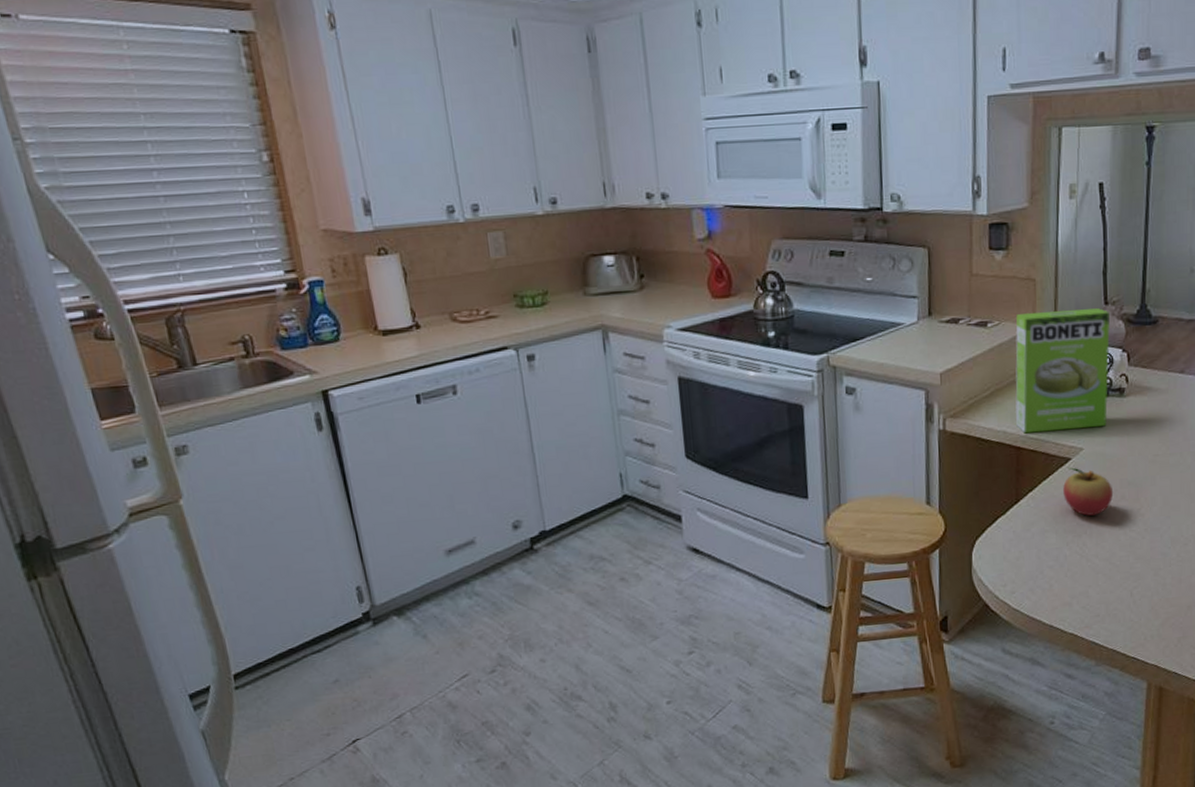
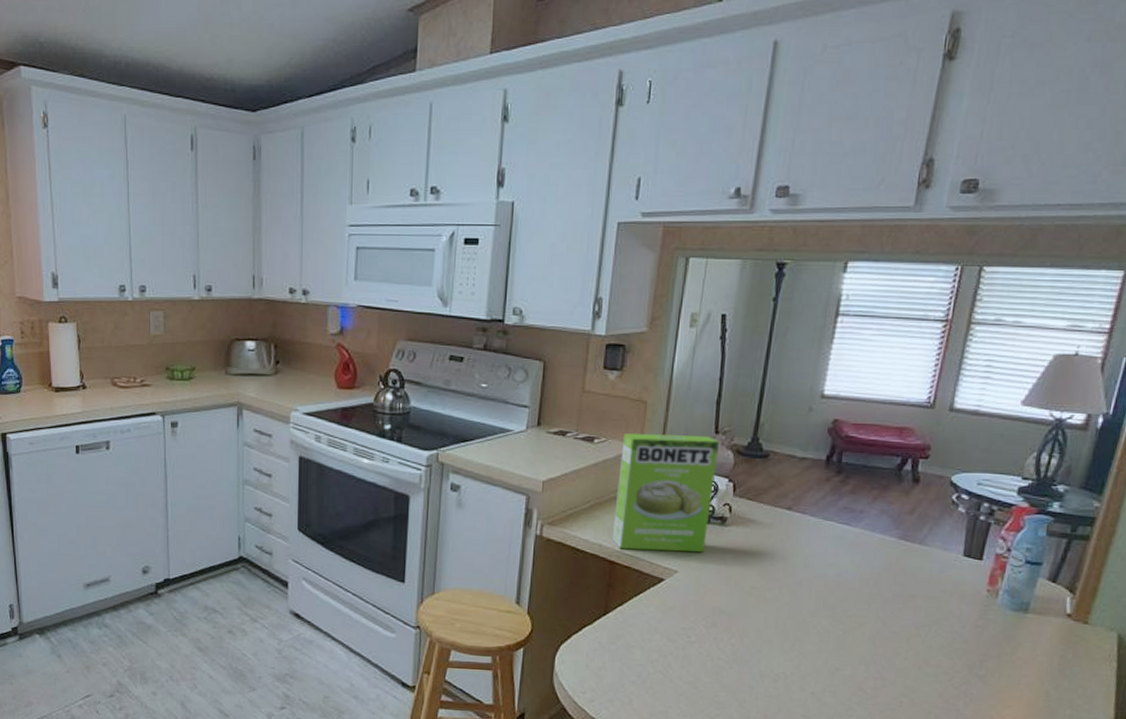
fruit: present [1063,467,1114,516] -> none [653,588,705,638]

